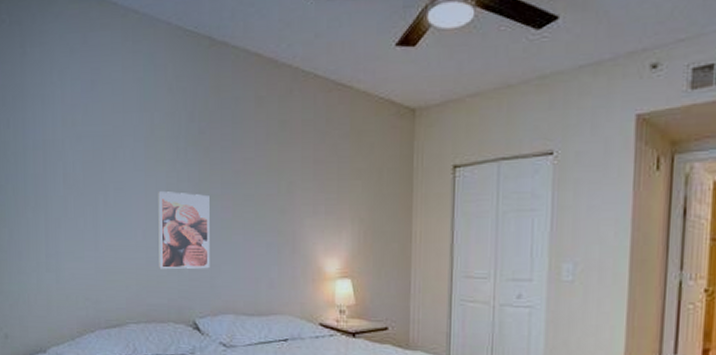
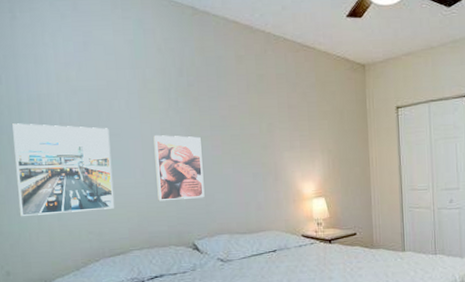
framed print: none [17,172,113,275] -> present [12,123,114,216]

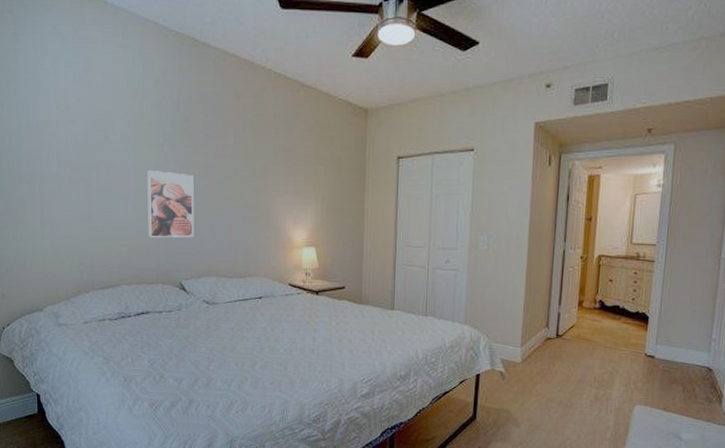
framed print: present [12,123,114,216] -> none [12,149,106,243]

